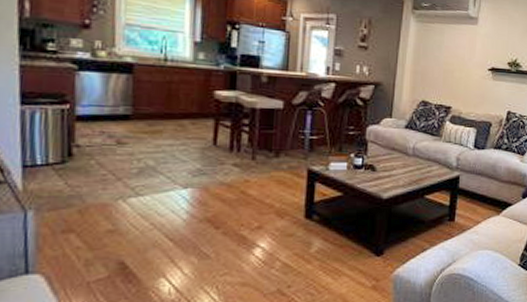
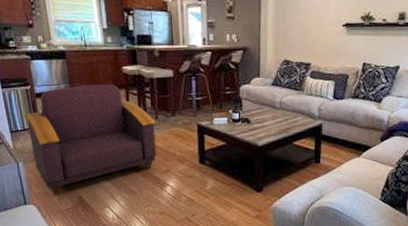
armchair: none [50,109,252,260] -> present [24,84,157,196]

